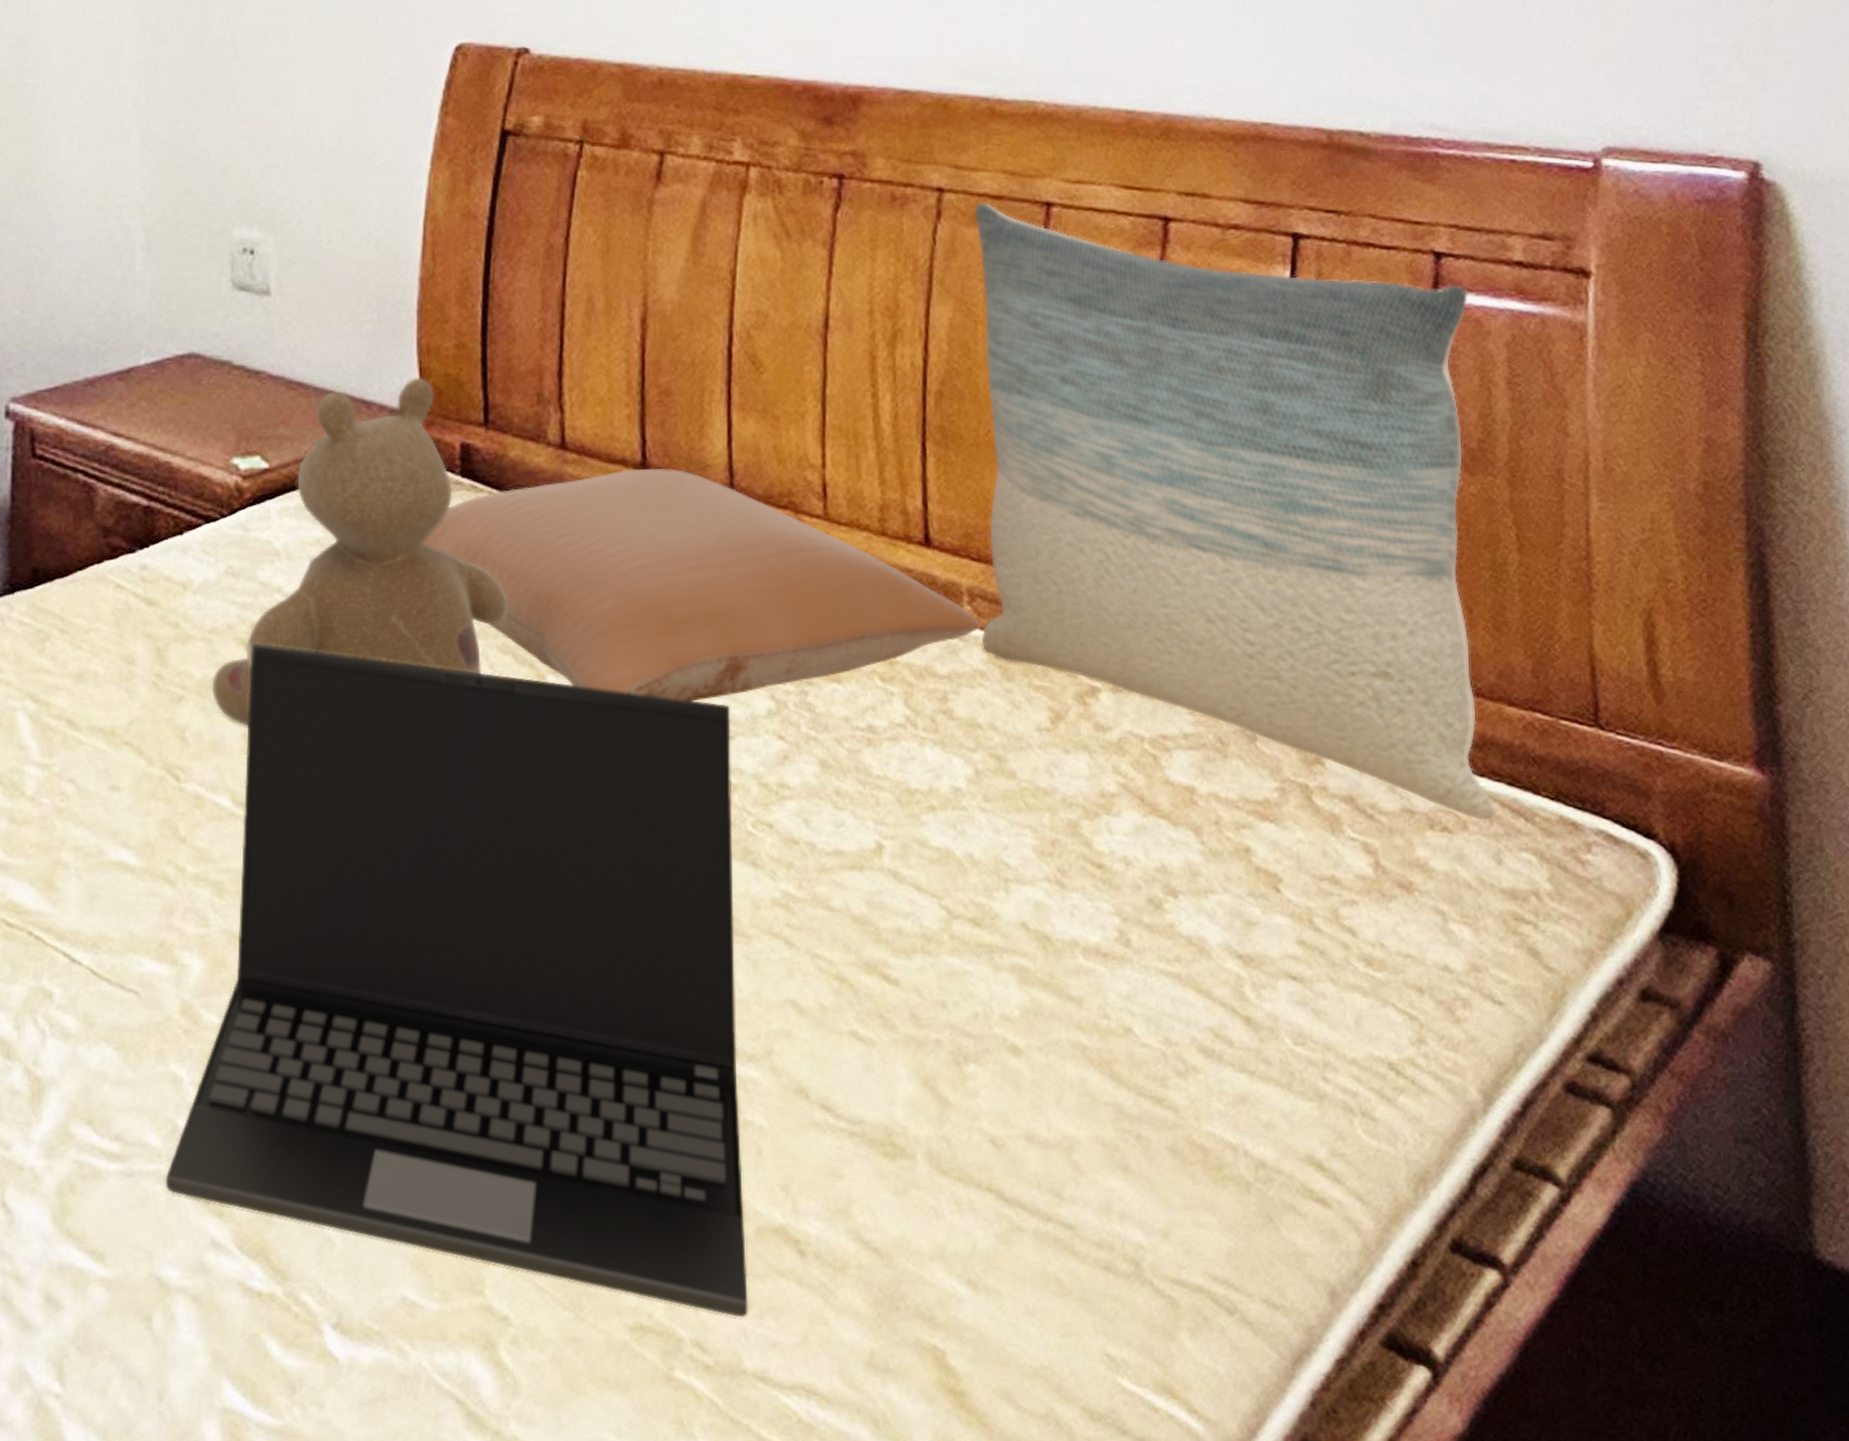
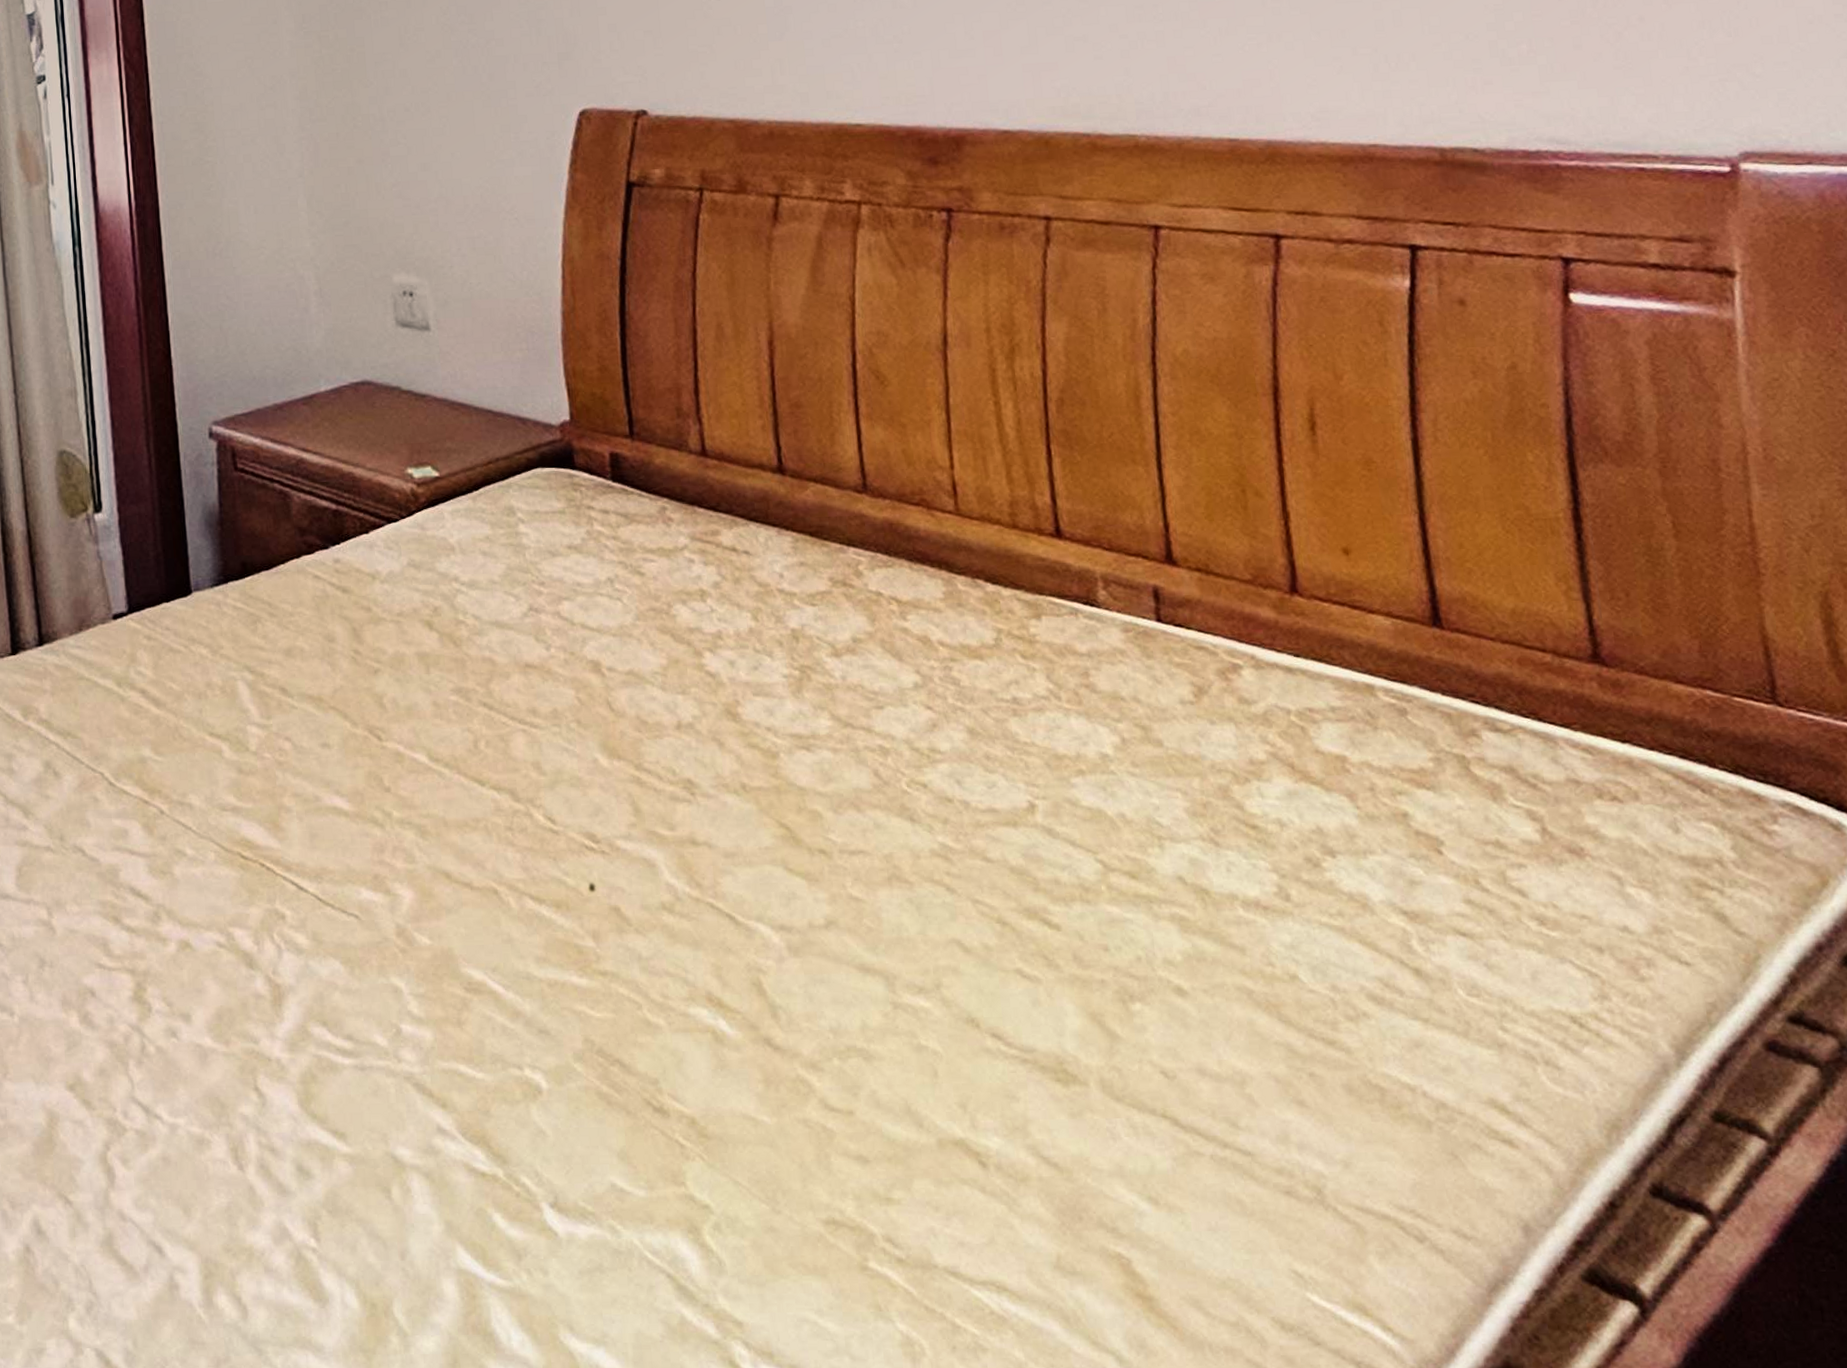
laptop: present [166,643,748,1318] -> none [394,624,935,1218]
stuffed bear: present [211,377,508,726] -> none [402,396,663,694]
pillow: present [422,468,979,702] -> none [581,471,1115,676]
pillow: present [974,202,1496,821] -> none [1083,227,1670,791]

